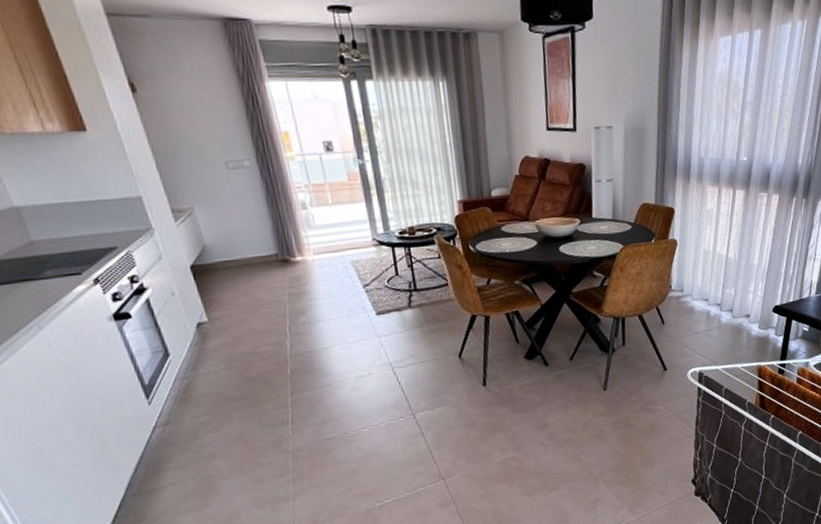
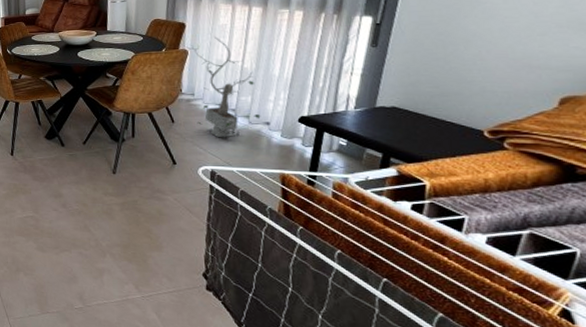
potted tree: none [674,223,743,337] -> present [185,36,261,138]

